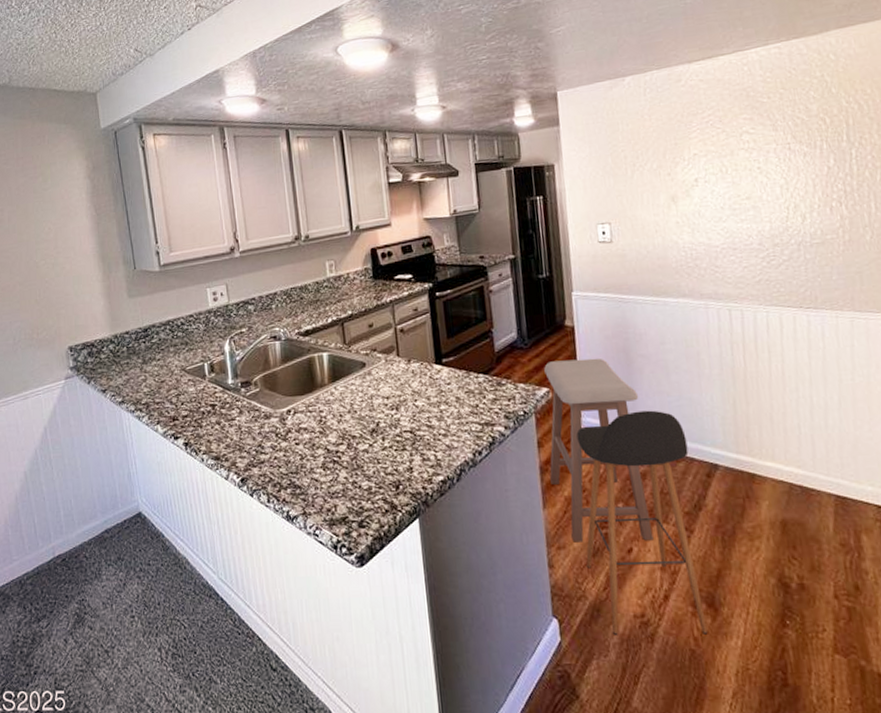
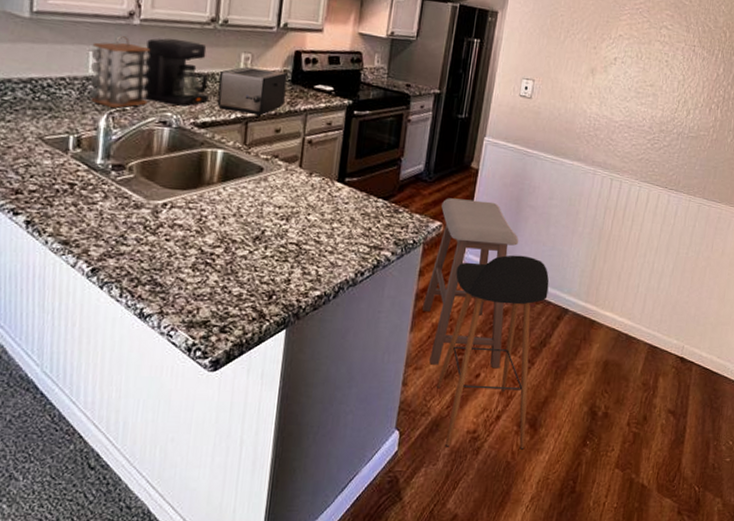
spice rack: none [208,268,258,333] -> present [89,34,151,108]
coffee maker: none [248,261,306,320] -> present [144,38,209,106]
toaster: none [310,270,371,316] -> present [217,66,288,115]

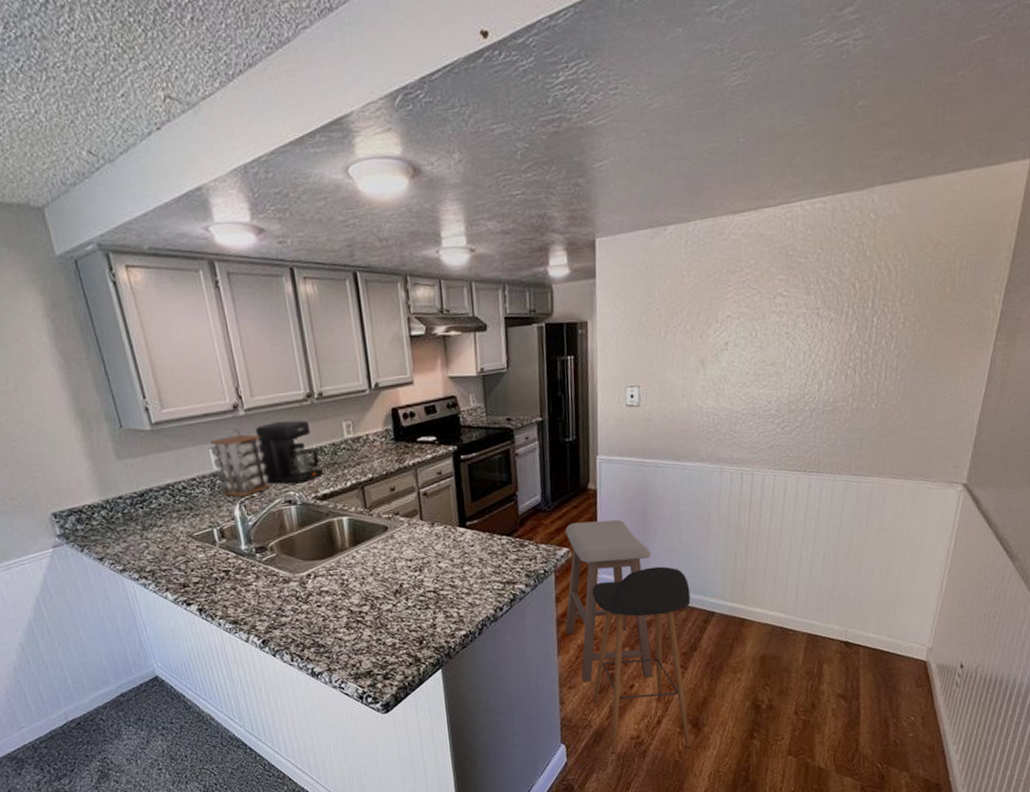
toaster: present [217,66,288,115] -> none [326,431,393,479]

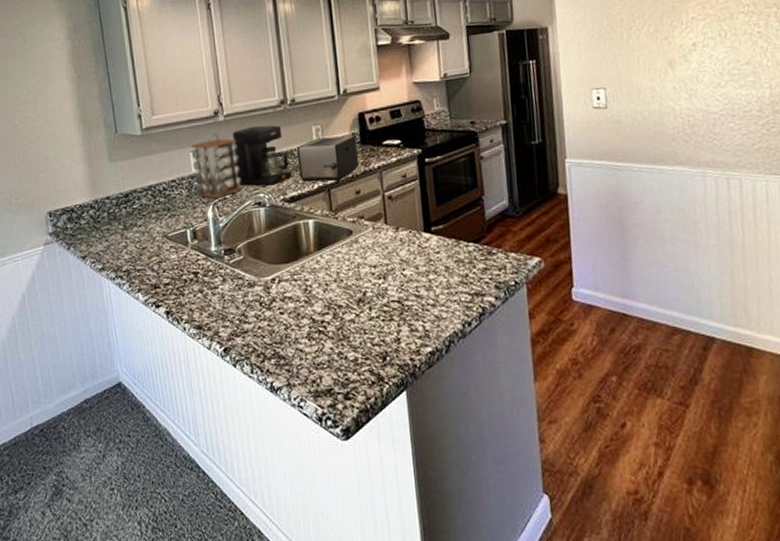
toaster: none [326,431,393,479] -> present [296,135,358,182]
bar stool: present [565,519,653,682] -> none [536,227,648,417]
bar stool: present [592,566,691,754] -> none [569,281,703,512]

